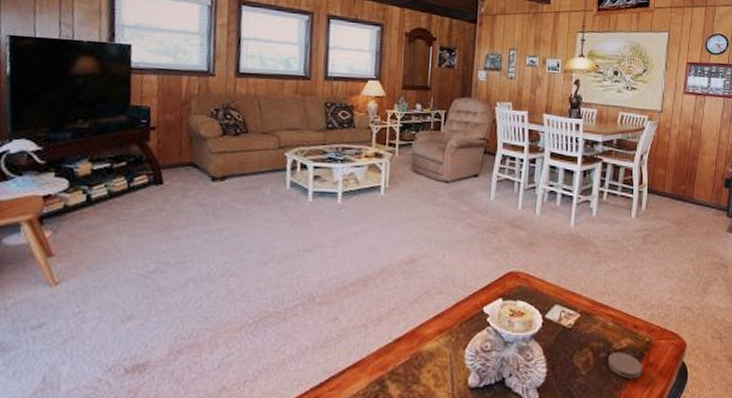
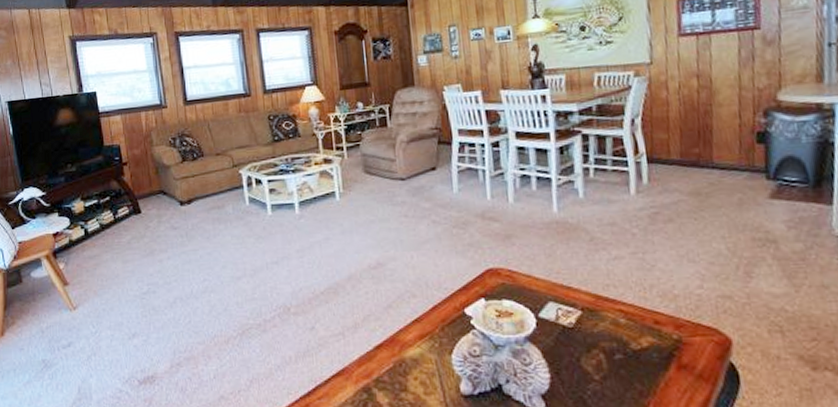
coaster: present [608,351,642,379] -> none [626,352,675,384]

